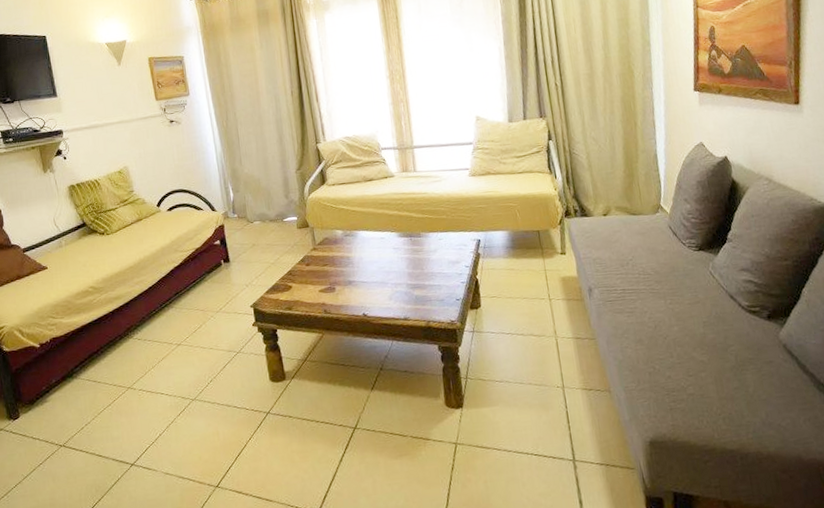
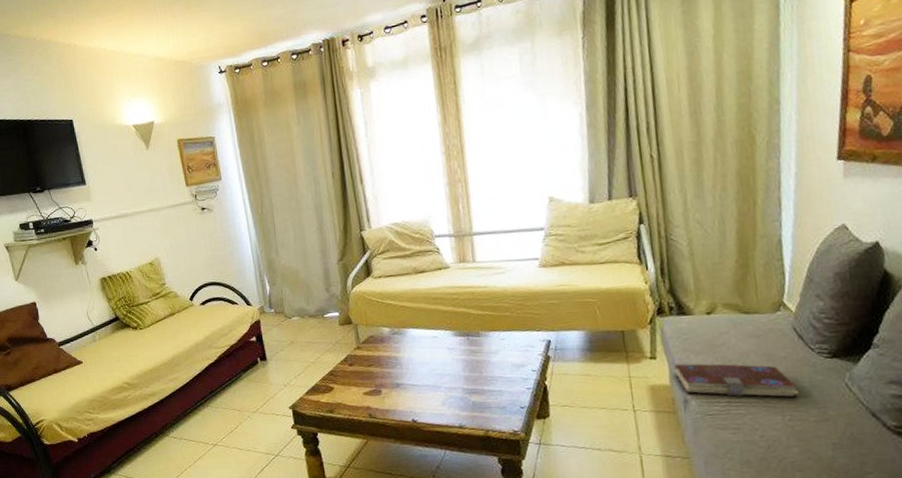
book: none [580,257,677,285] -> present [674,363,800,398]

